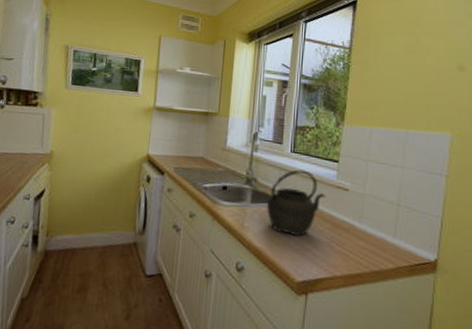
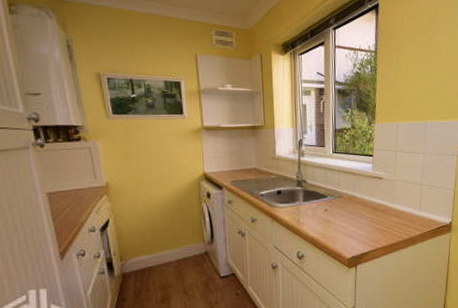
kettle: present [267,169,326,237] -> none [317,167,365,223]

